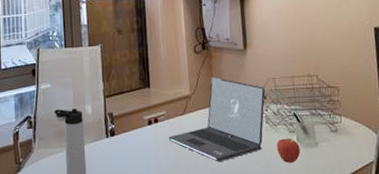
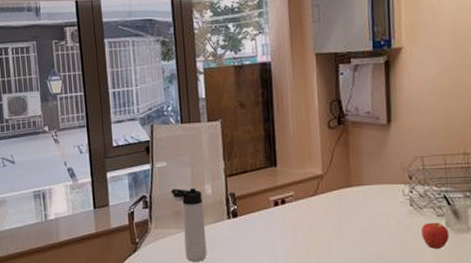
laptop: present [168,77,265,162] -> none [296,155,411,247]

